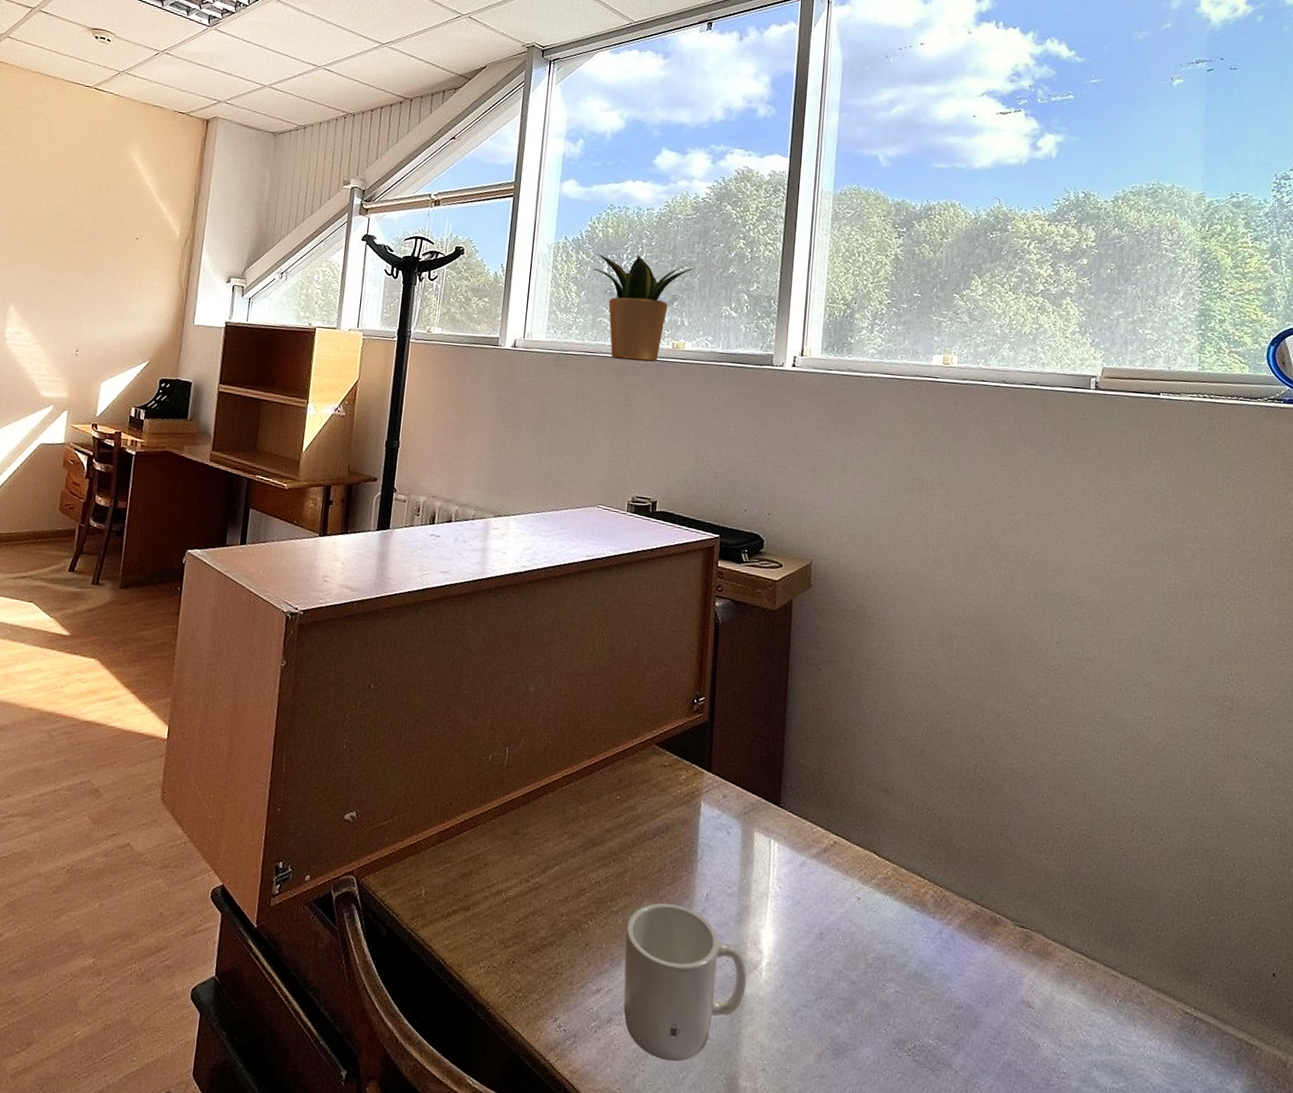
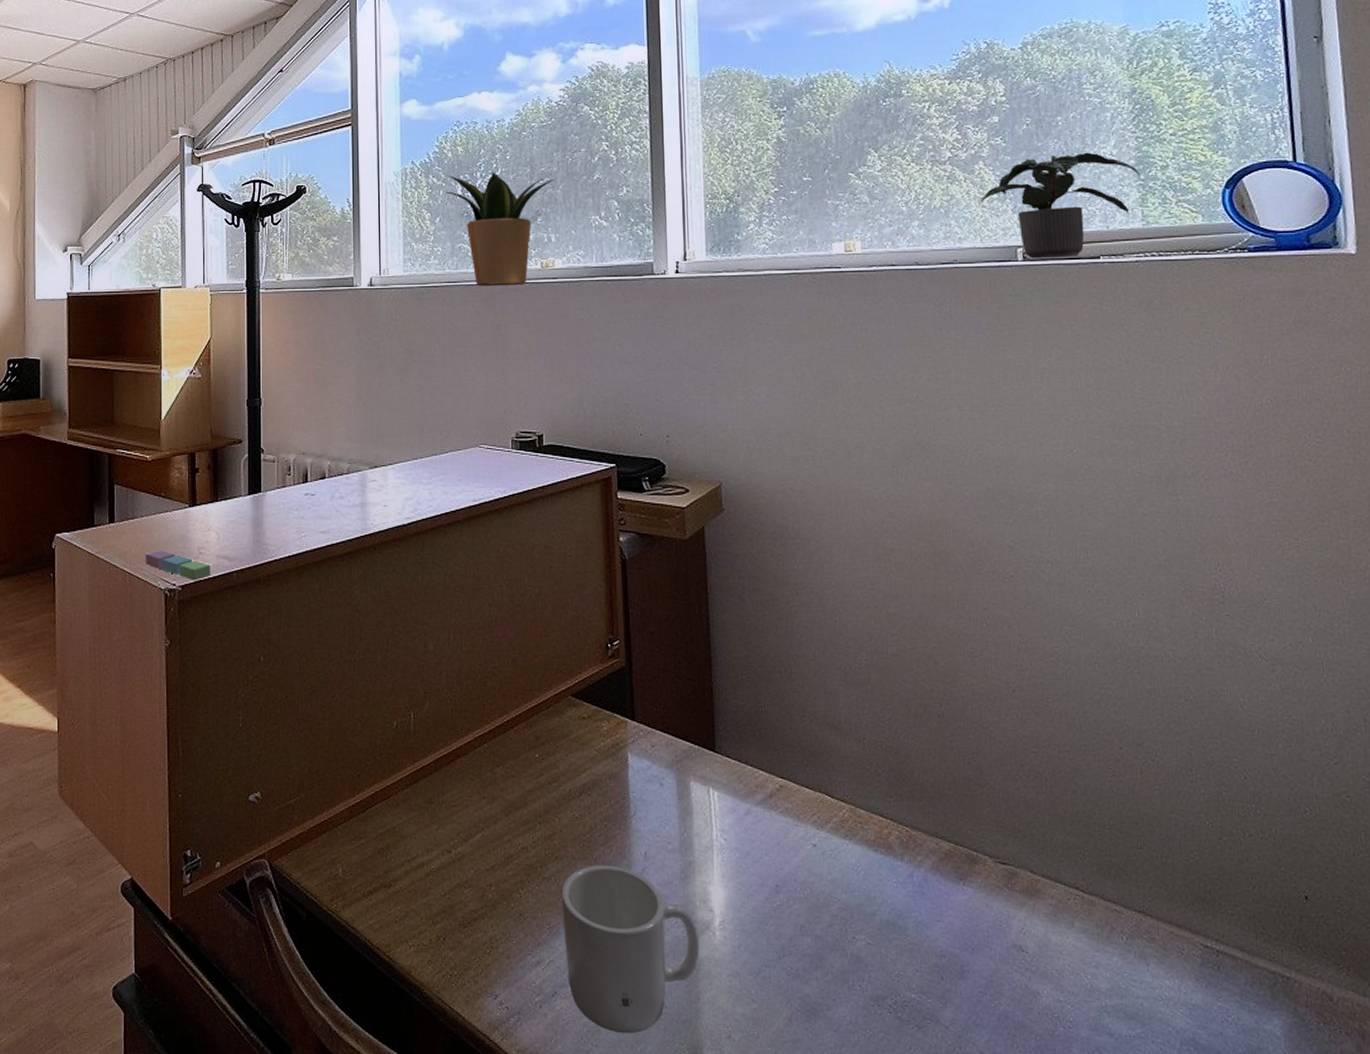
sticky notes: none [270,574,334,607] -> present [145,550,211,581]
potted plant: none [1065,299,1201,391] -> present [981,152,1140,259]

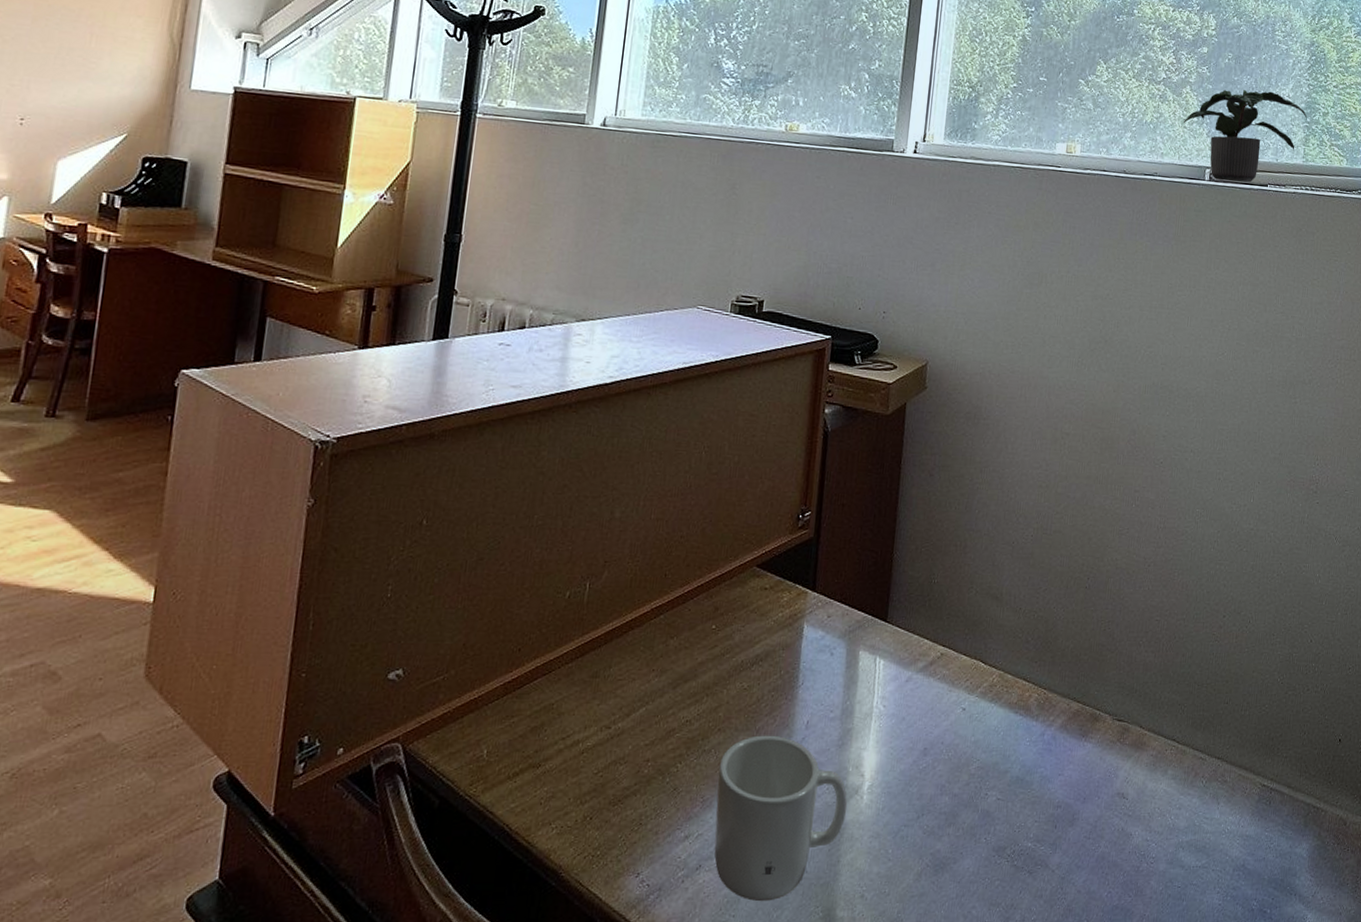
sticky notes: present [145,550,211,581] -> none [294,396,377,433]
potted plant: present [446,171,554,287] -> none [697,21,810,146]

